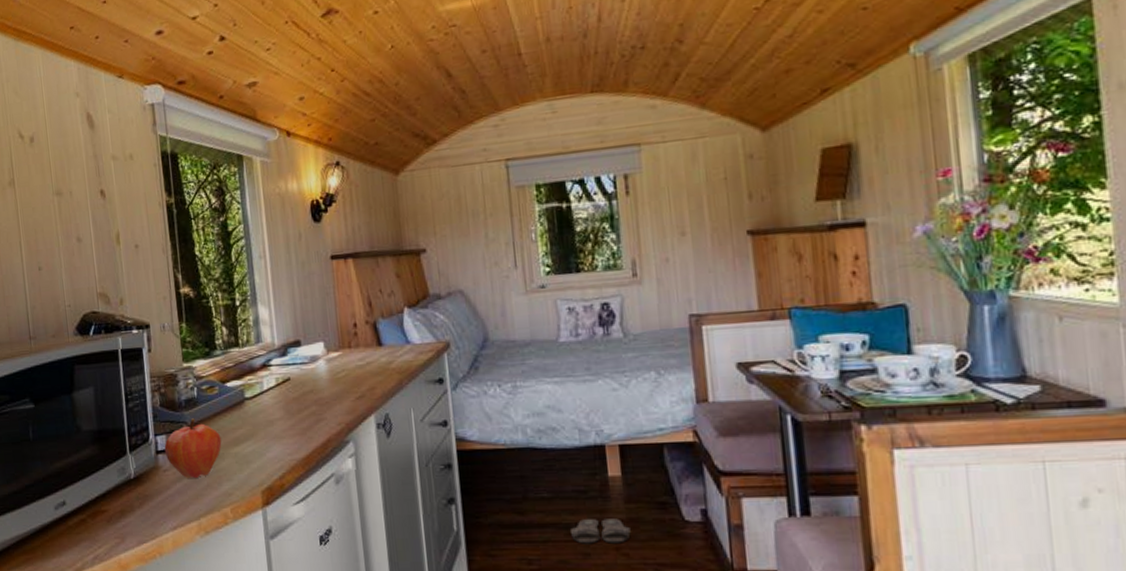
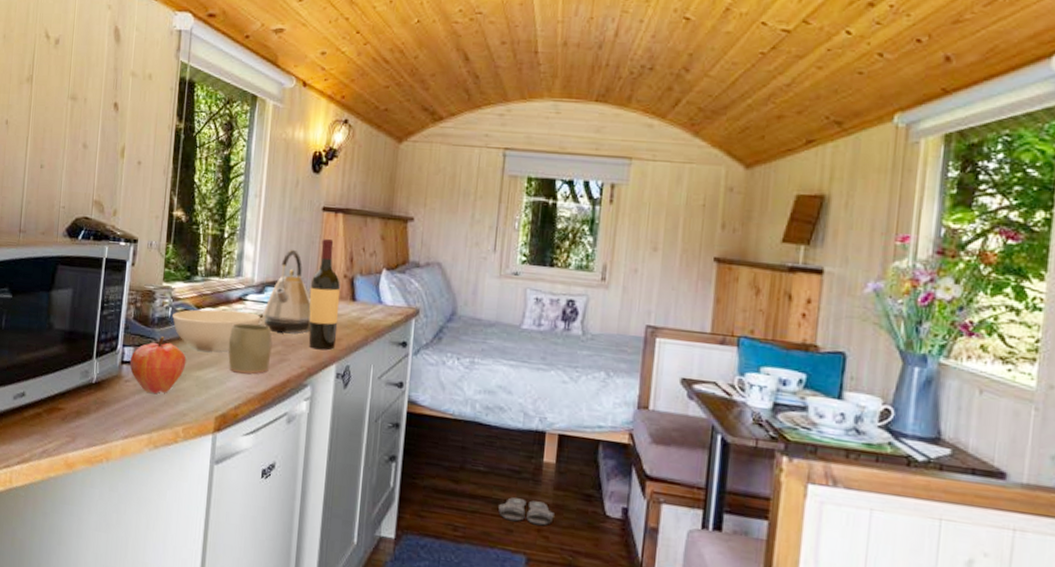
bowl: none [199,377,289,426] -> present [172,309,261,352]
mug: none [260,387,307,442] -> present [228,323,273,374]
kettle: none [290,304,342,393] -> present [263,249,312,334]
wine bottle: none [332,286,371,403] -> present [308,238,341,351]

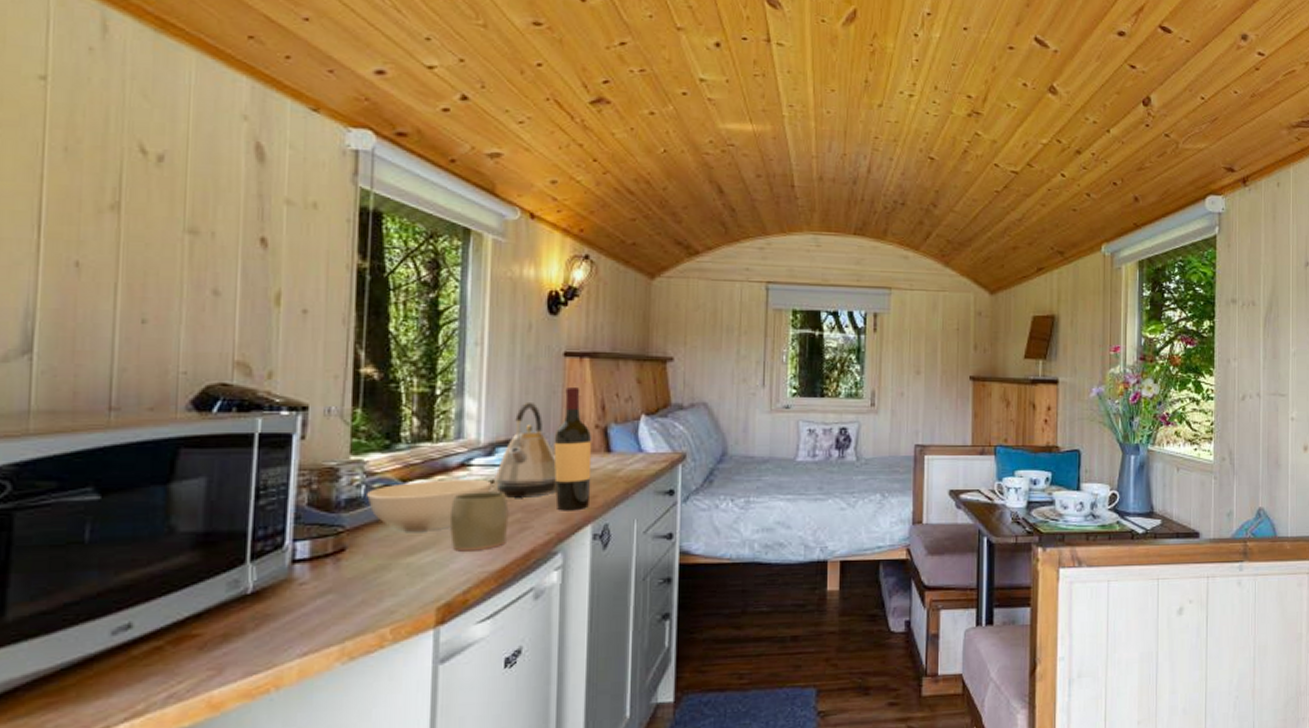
fruit: present [129,336,187,395] -> none [305,521,391,594]
slippers: present [498,497,554,526] -> none [785,631,841,657]

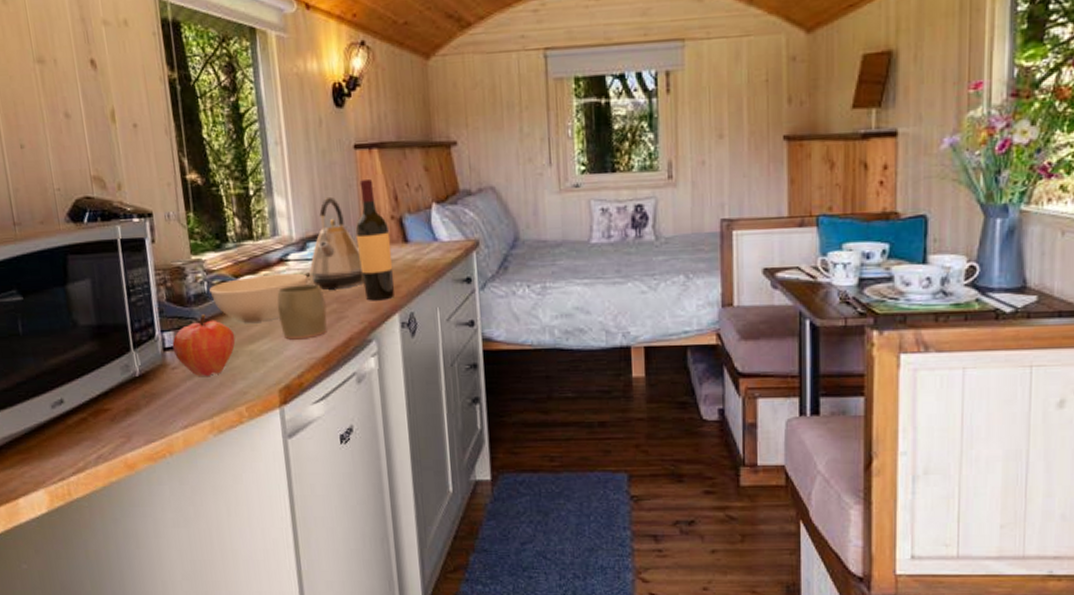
fruit: none [305,521,391,594] -> present [172,314,236,377]

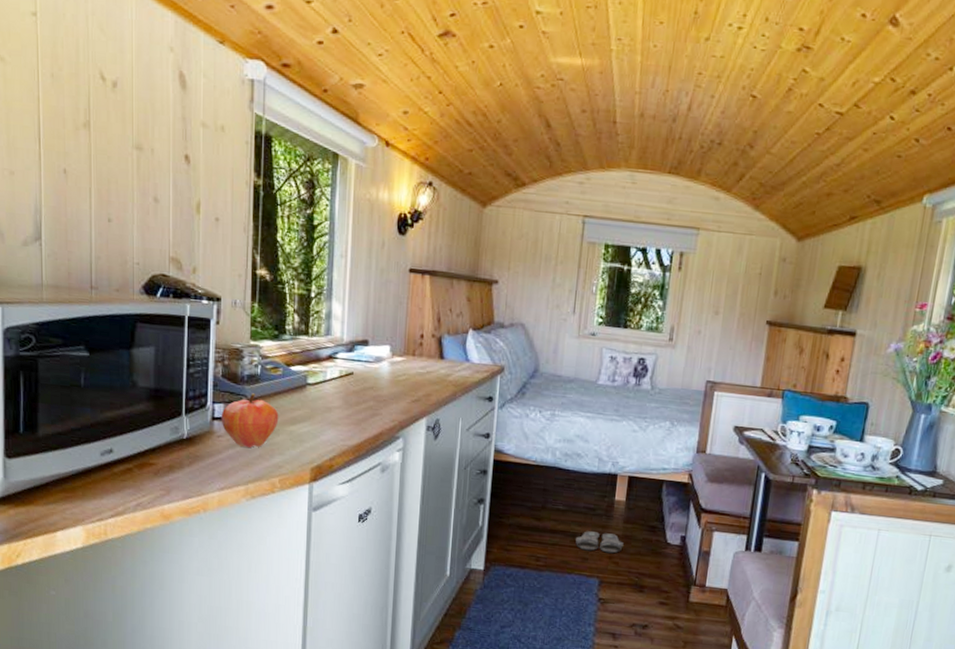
bowl: present [209,273,308,323] -> none [262,367,352,408]
mug: present [277,284,327,340] -> none [320,380,364,428]
kettle: present [309,196,365,290] -> none [353,309,401,390]
wine bottle: present [355,178,395,301] -> none [399,299,430,405]
slippers: none [593,417,651,442] -> present [575,531,624,554]

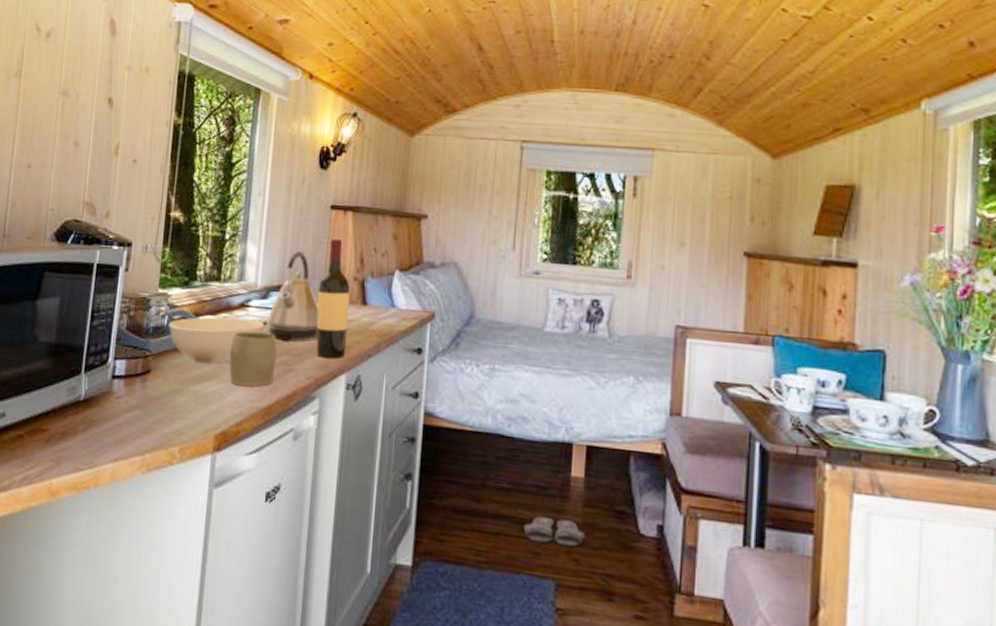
fruit: present [221,393,279,449] -> none [121,347,184,412]
bowl: none [262,367,352,408] -> present [168,316,265,364]
mug: none [320,380,364,428] -> present [229,331,277,387]
kettle: none [353,309,401,390] -> present [267,250,319,342]
wine bottle: none [399,299,430,405] -> present [316,238,351,359]

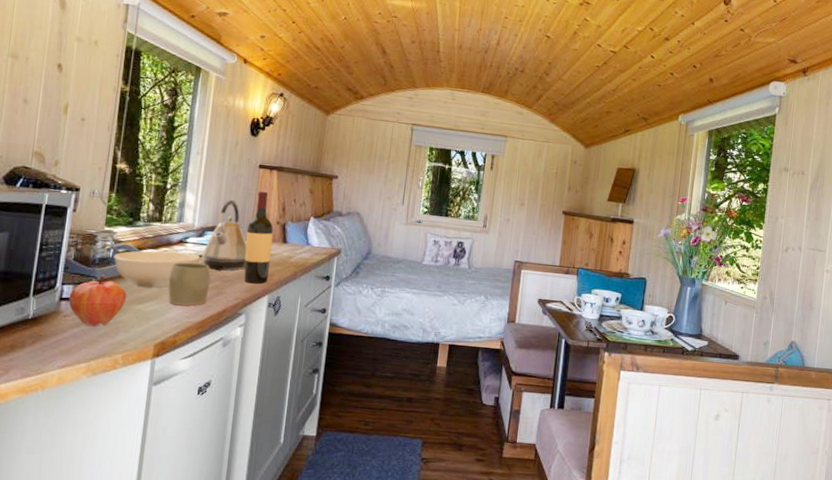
fruit: none [121,347,184,412] -> present [68,275,127,327]
slippers: present [524,516,584,548] -> none [401,395,445,416]

